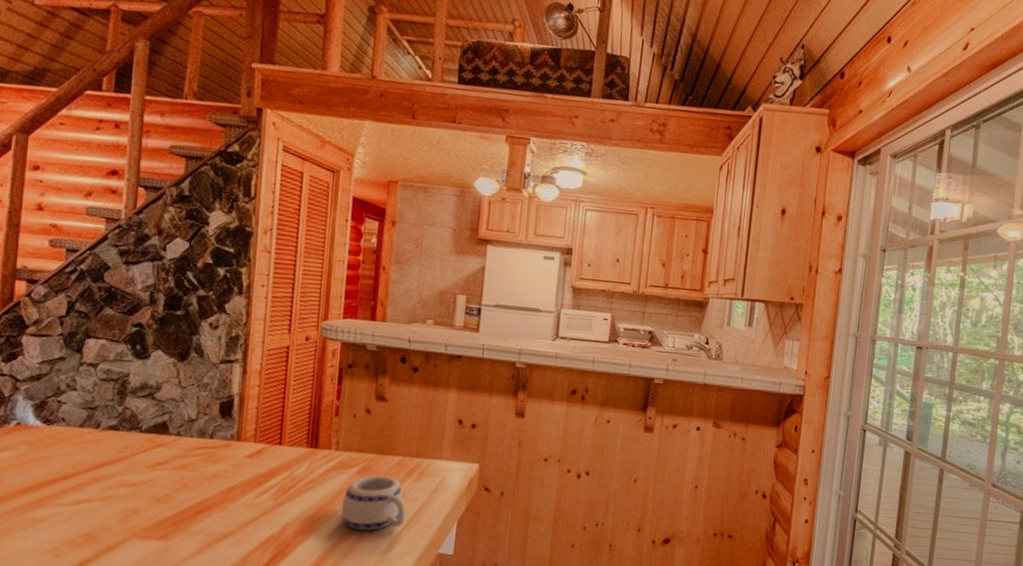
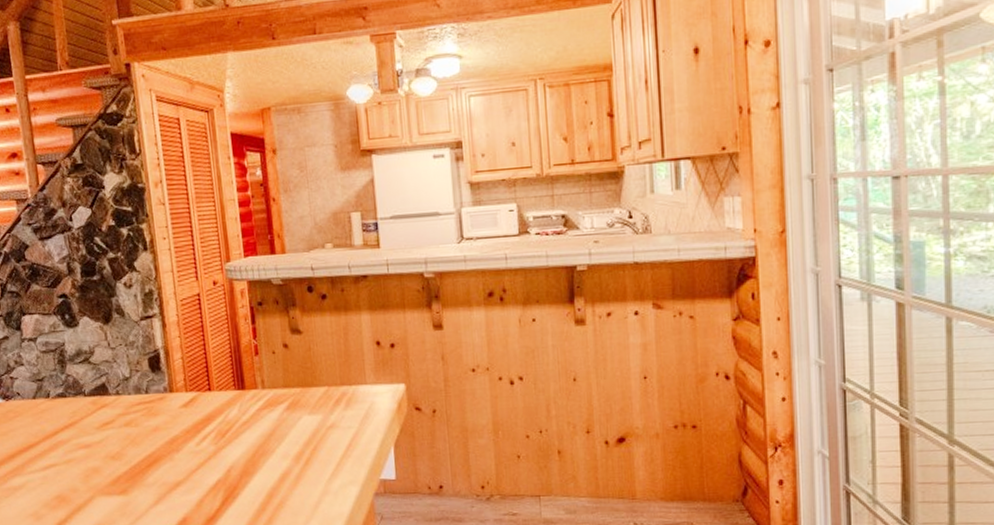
mug: present [341,475,406,531] -> none [278,408,342,465]

